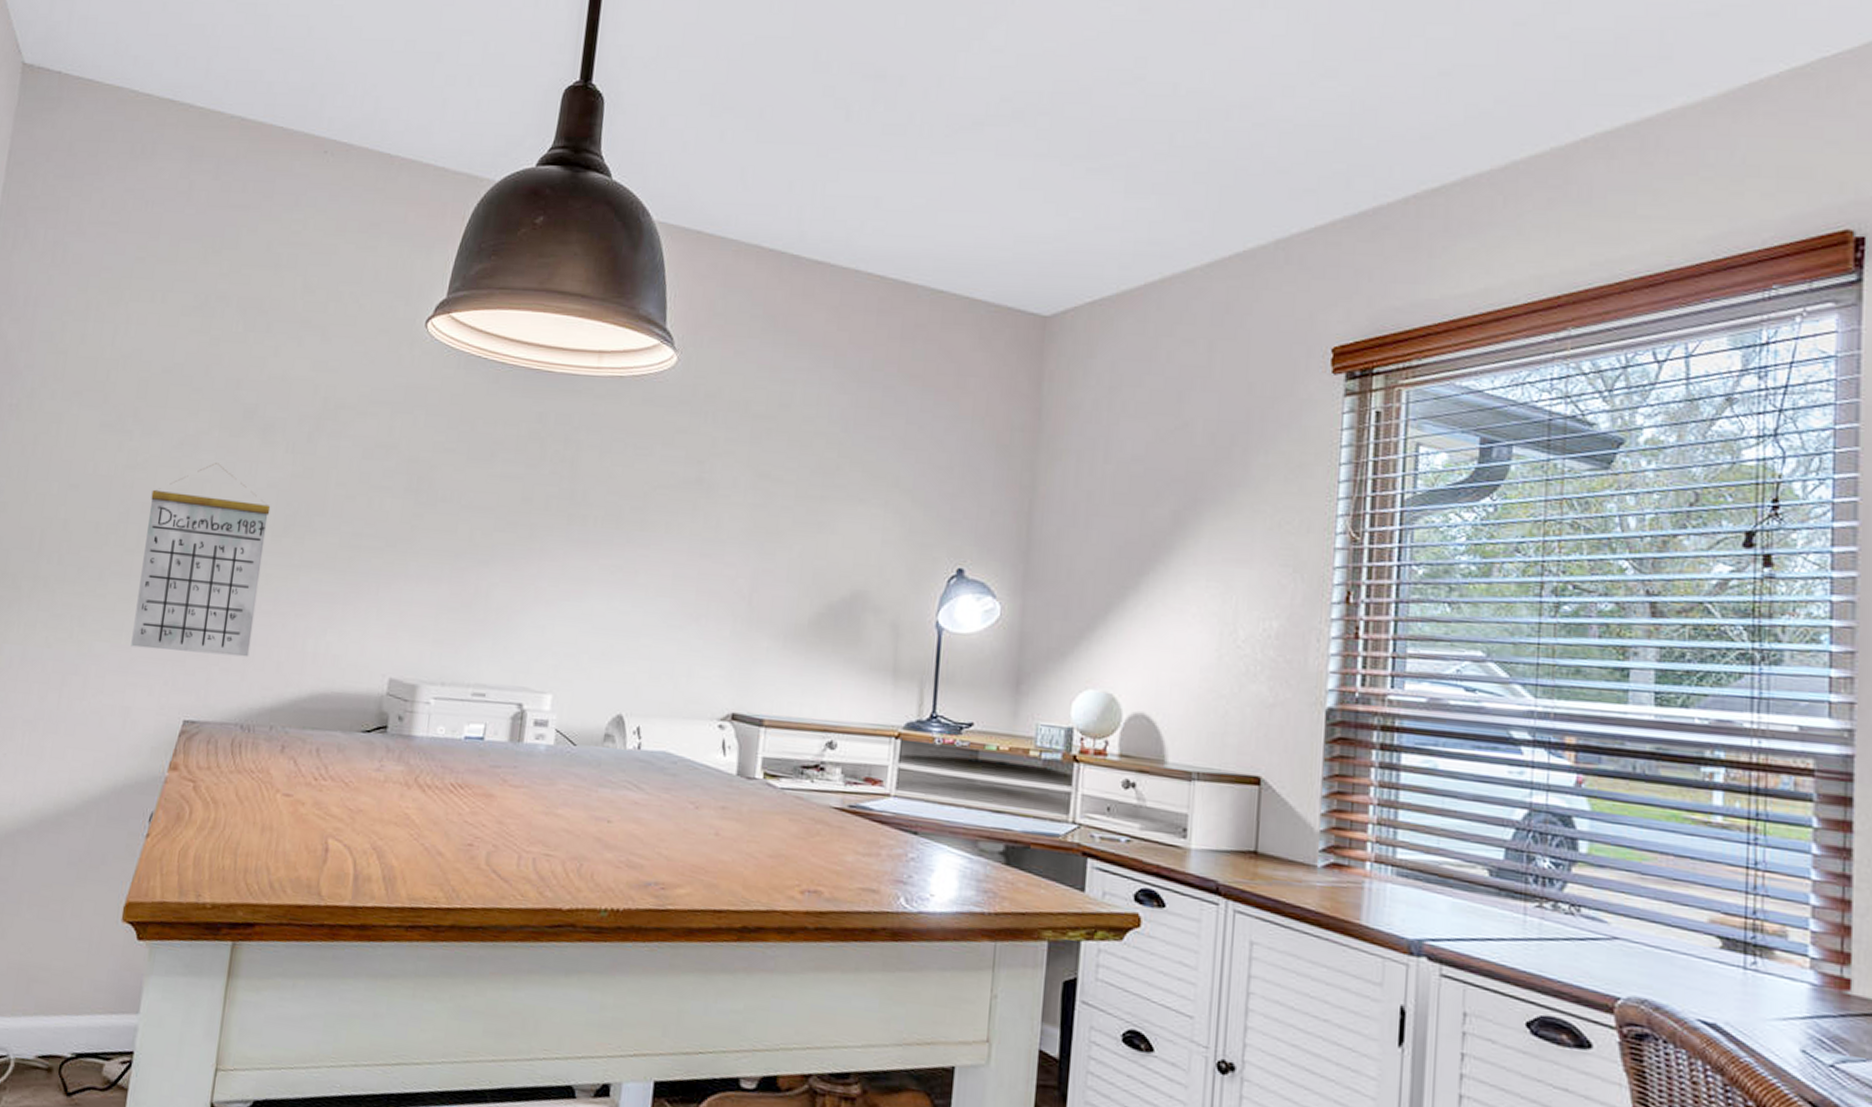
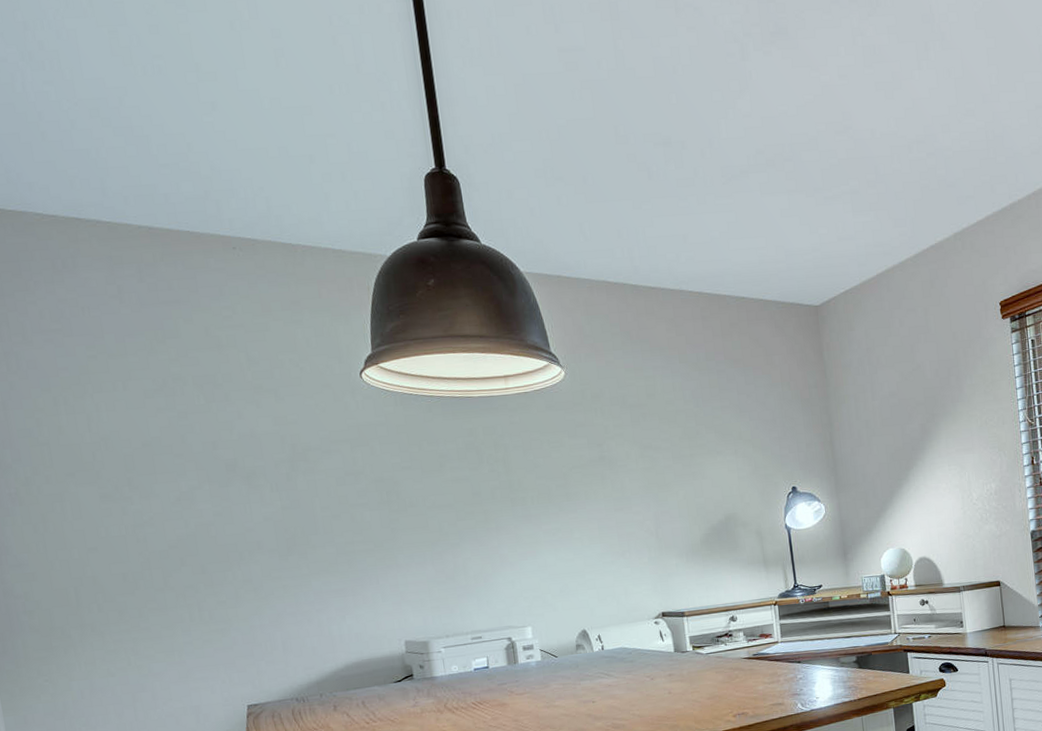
calendar: present [131,463,271,657] -> none [164,509,287,661]

